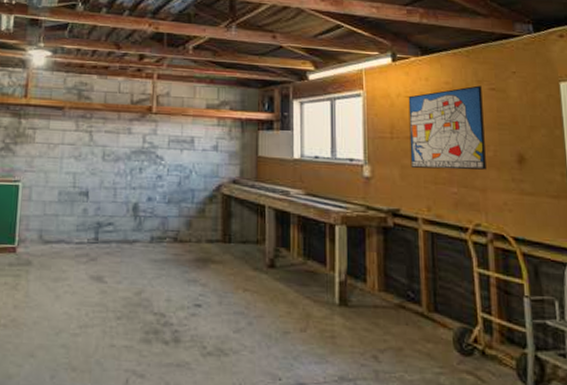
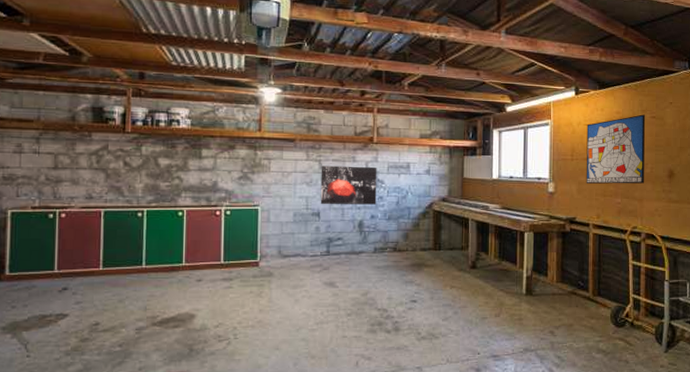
wall art: none [89,137,156,185] -> present [320,165,377,205]

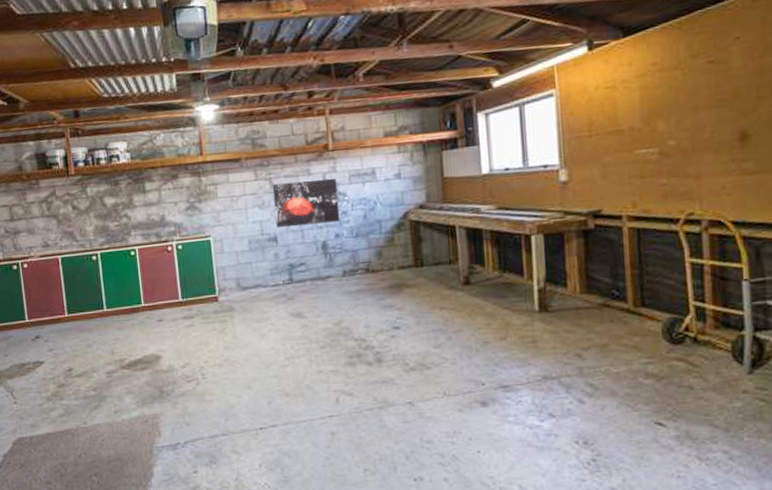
wall art: present [586,114,645,184] -> none [608,60,701,164]

